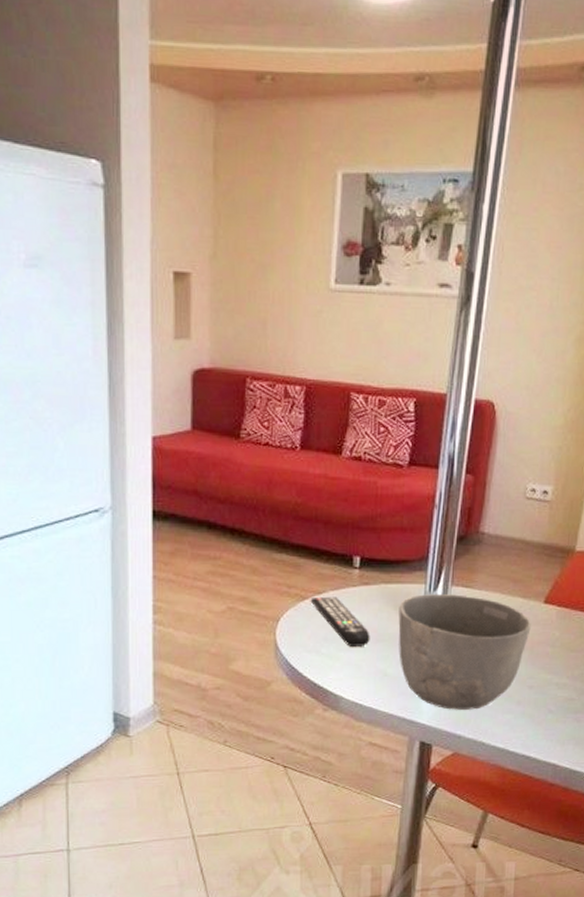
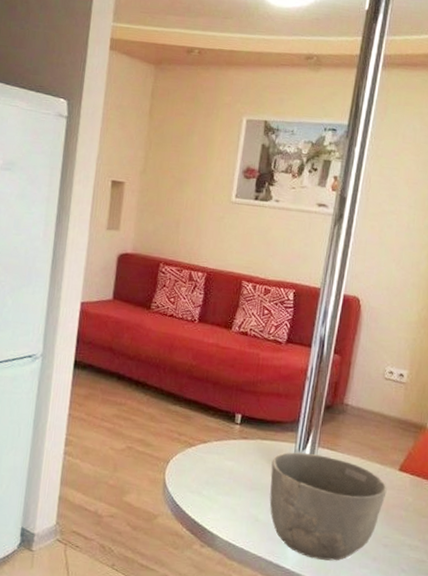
remote control: present [310,596,370,648] -> none [196,445,246,493]

